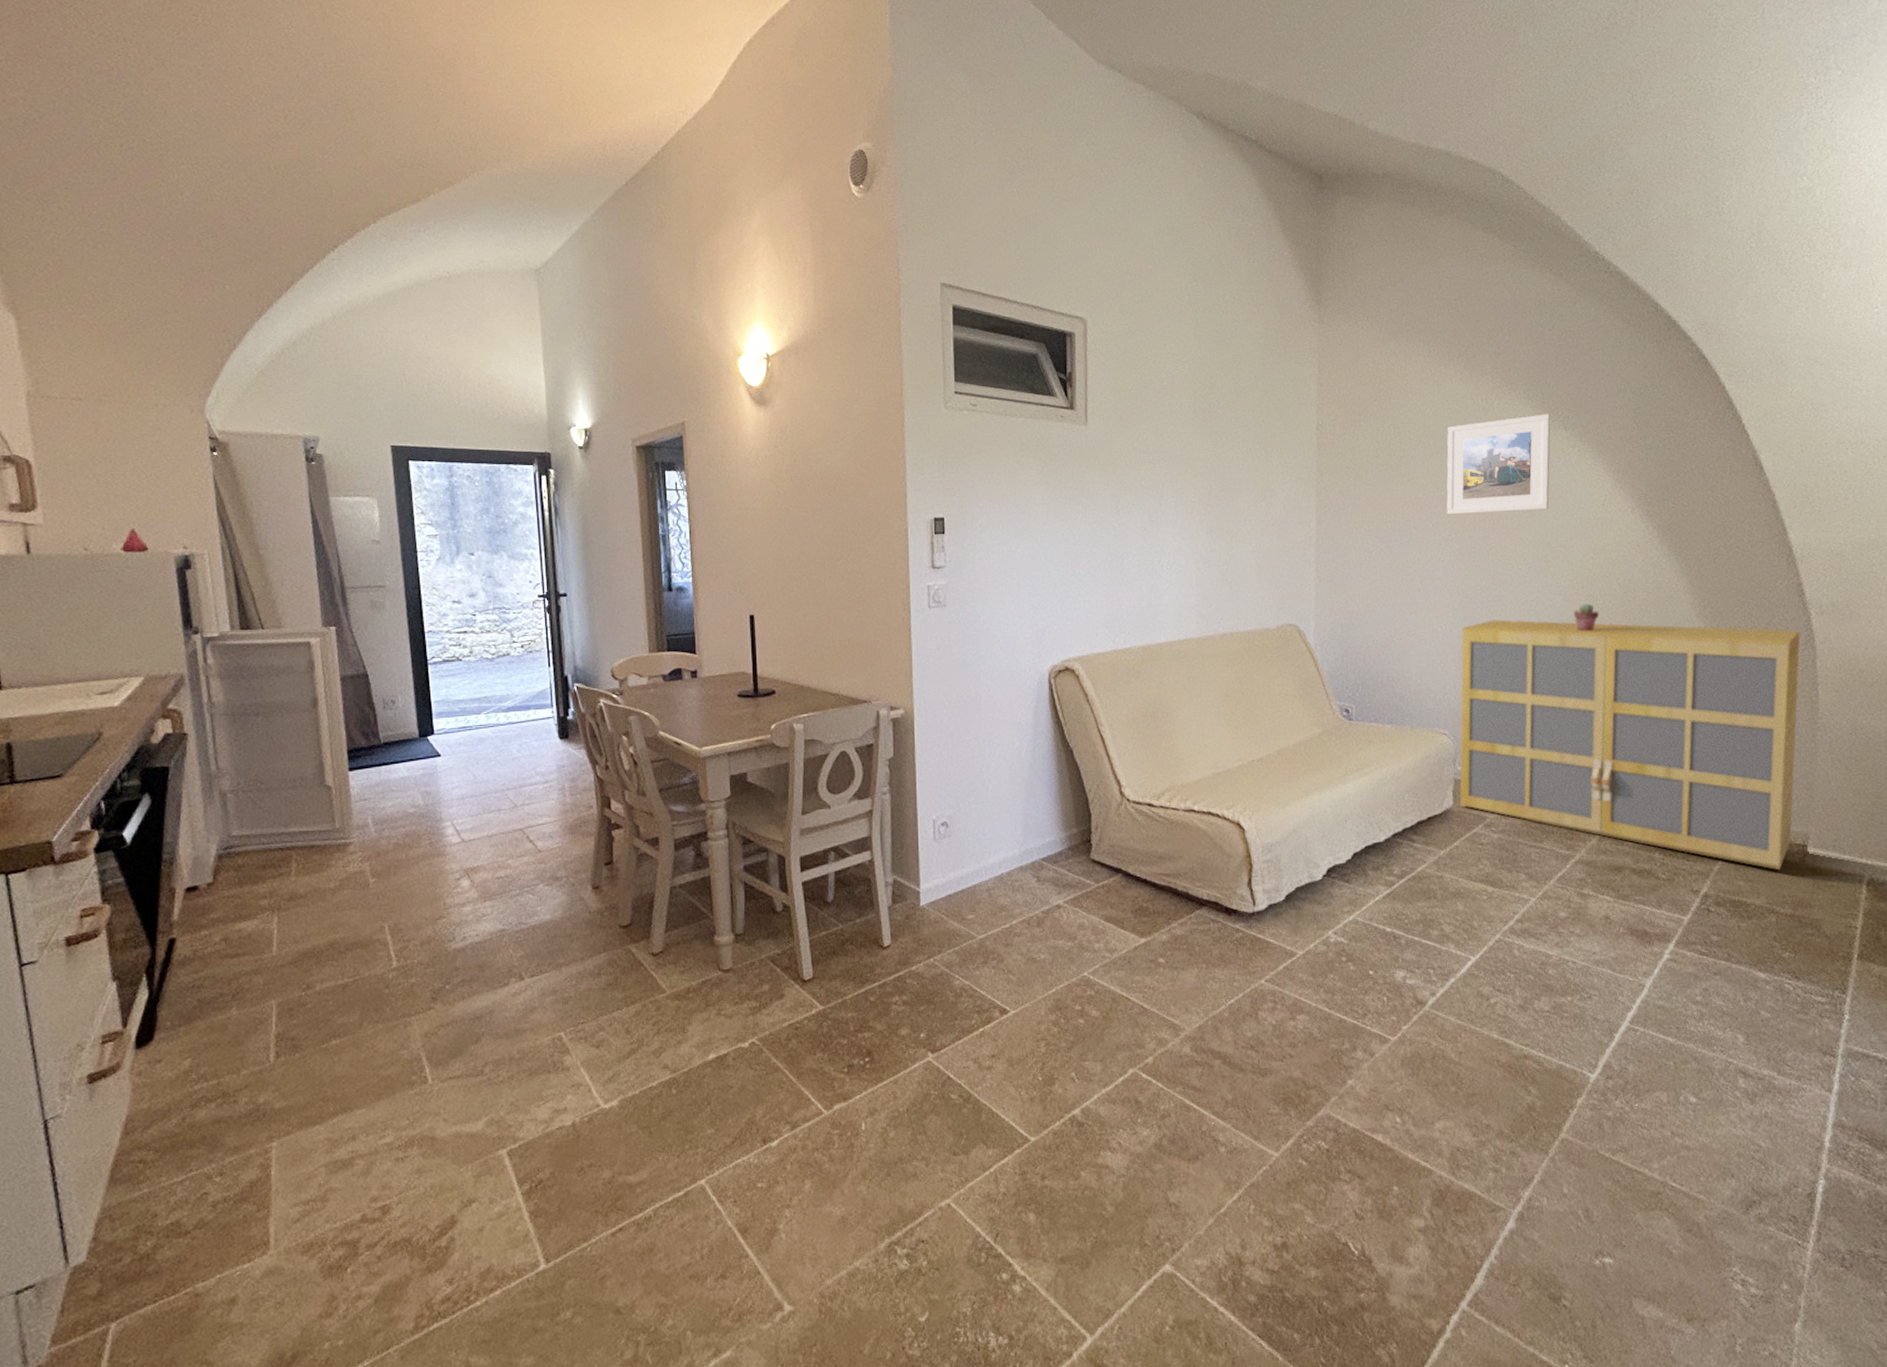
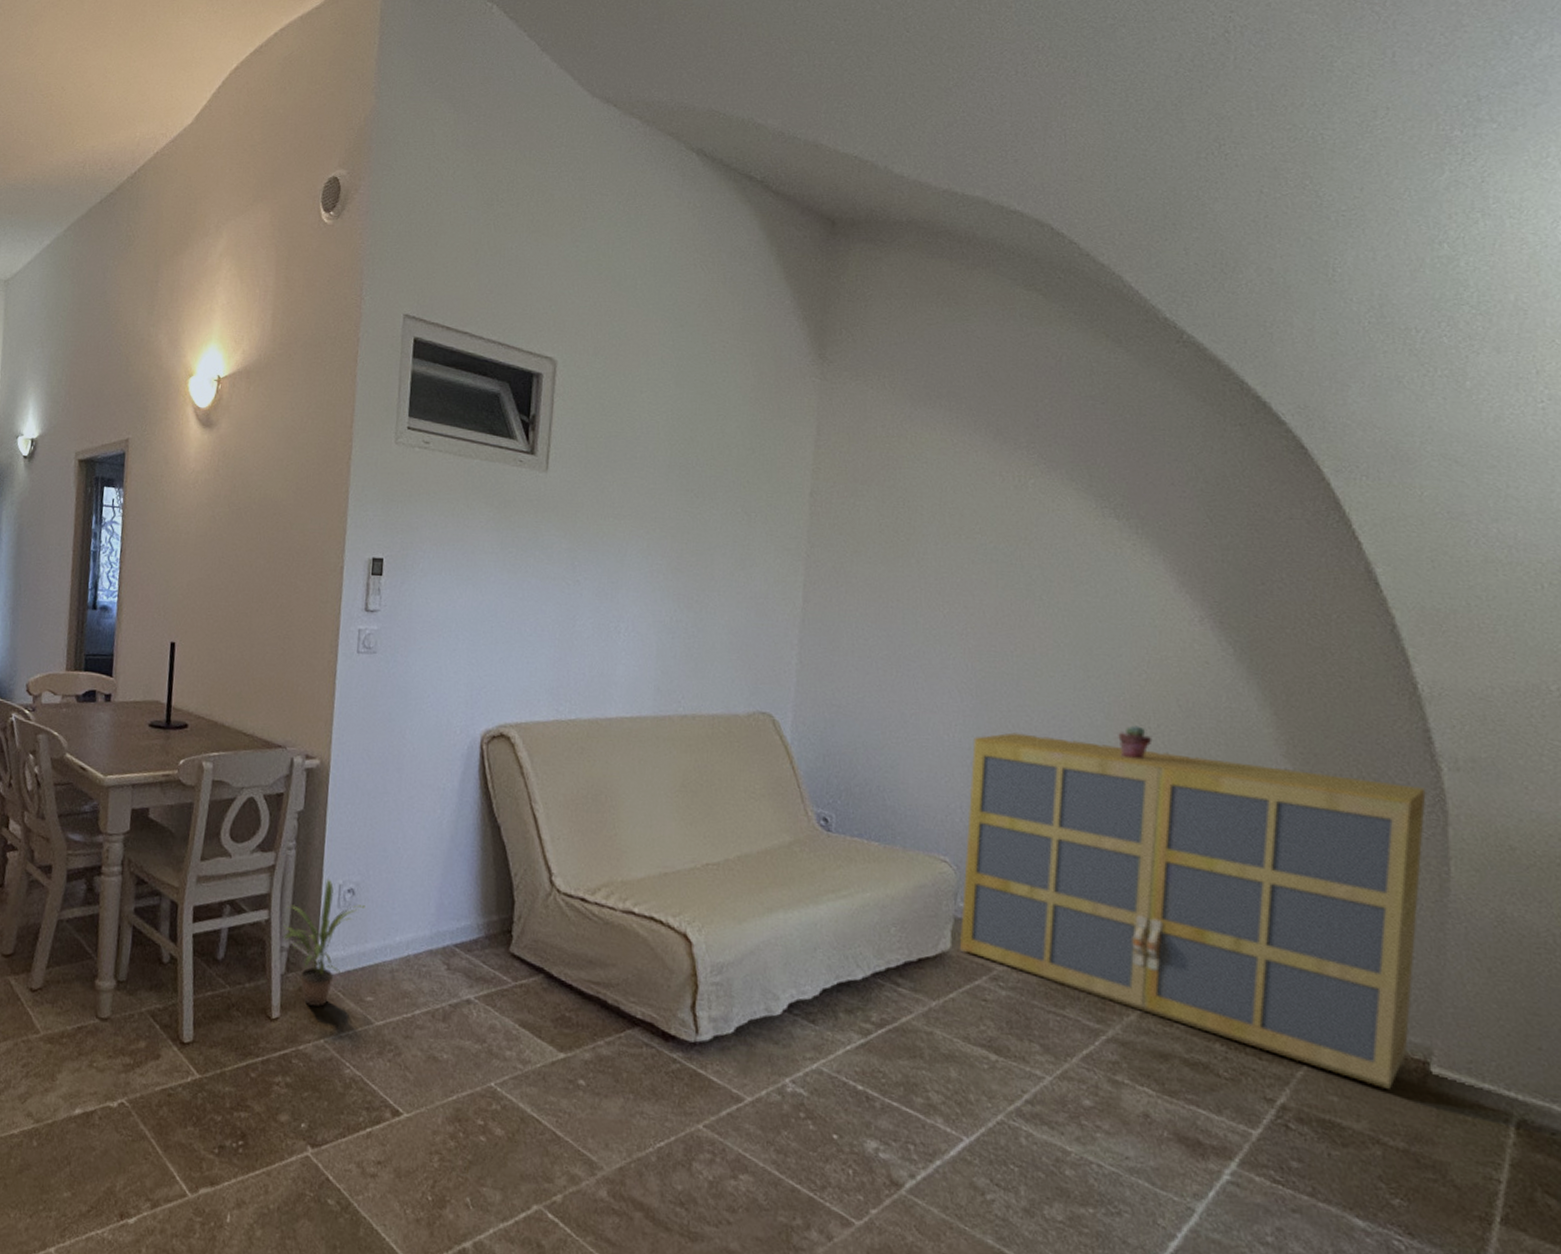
potted plant: none [886,816,959,930] -> present [282,879,365,1007]
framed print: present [1446,414,1551,515] -> none [963,498,1100,610]

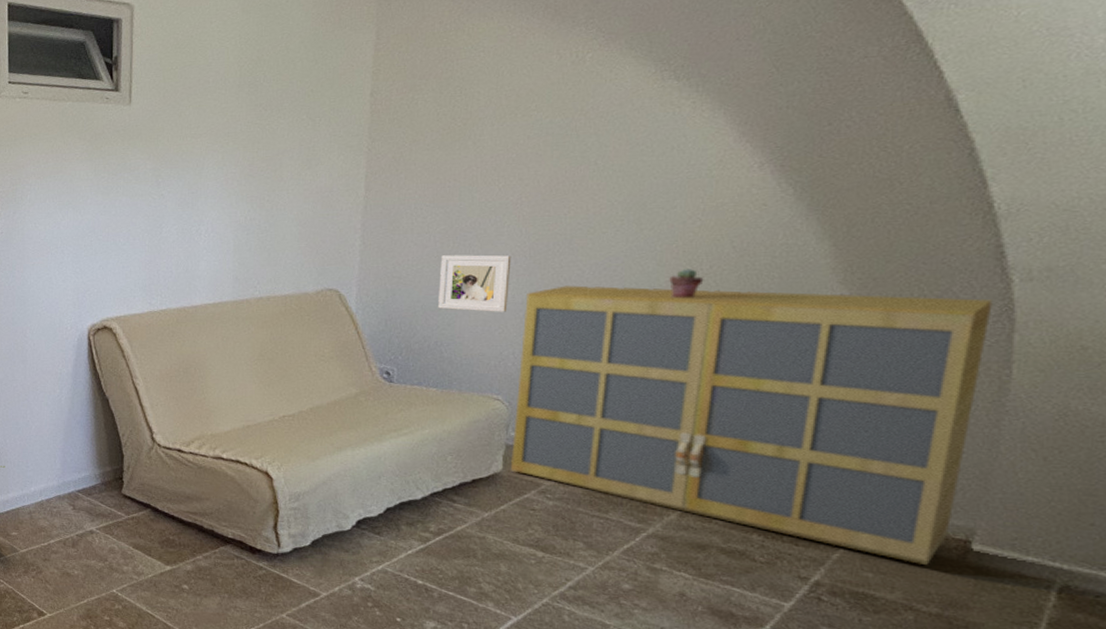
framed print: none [880,685,958,758] -> present [438,255,512,312]

